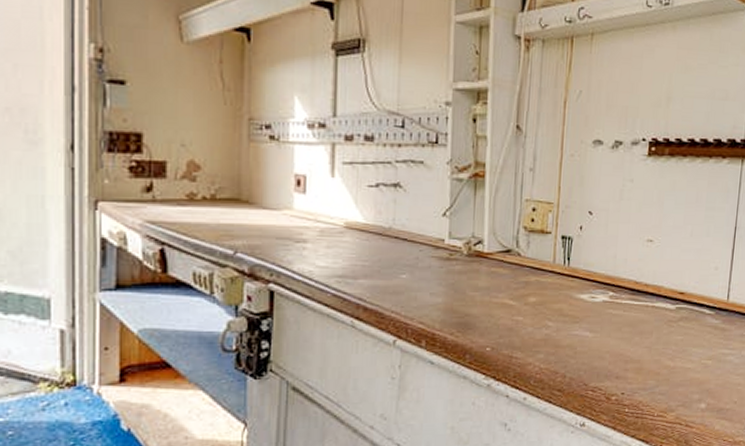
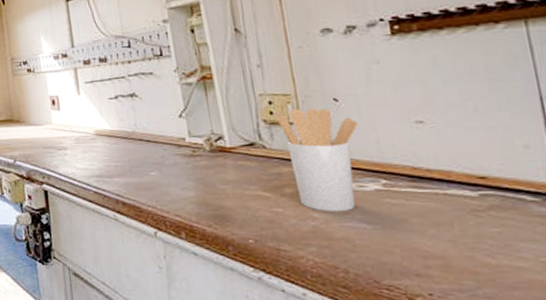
utensil holder: none [536,218,603,321] -> present [276,108,358,212]

